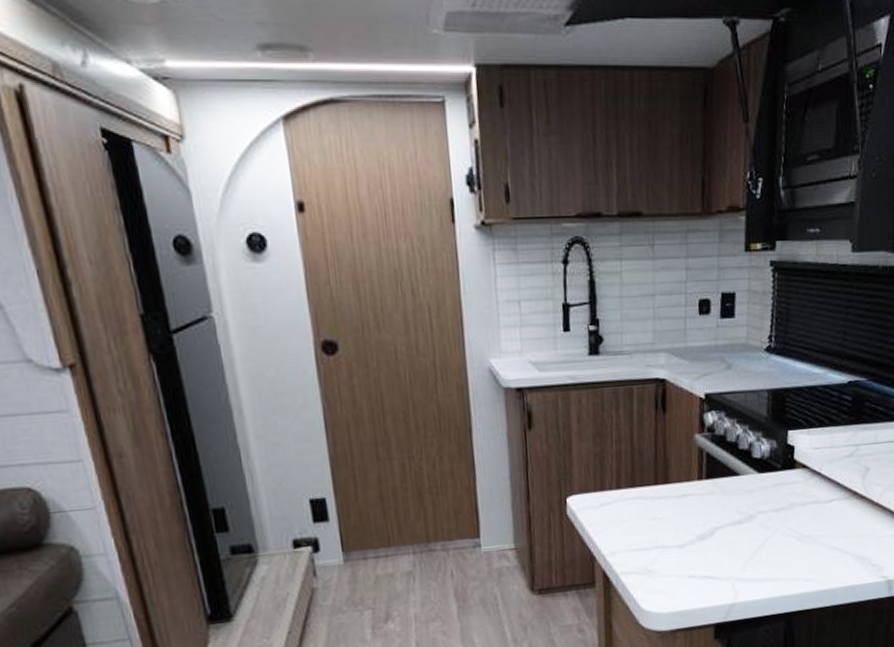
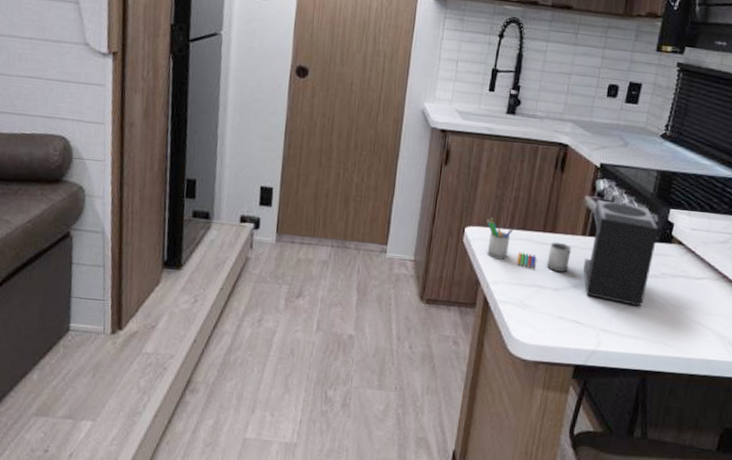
coffee maker: none [589,434,780,546] -> present [486,199,659,307]

